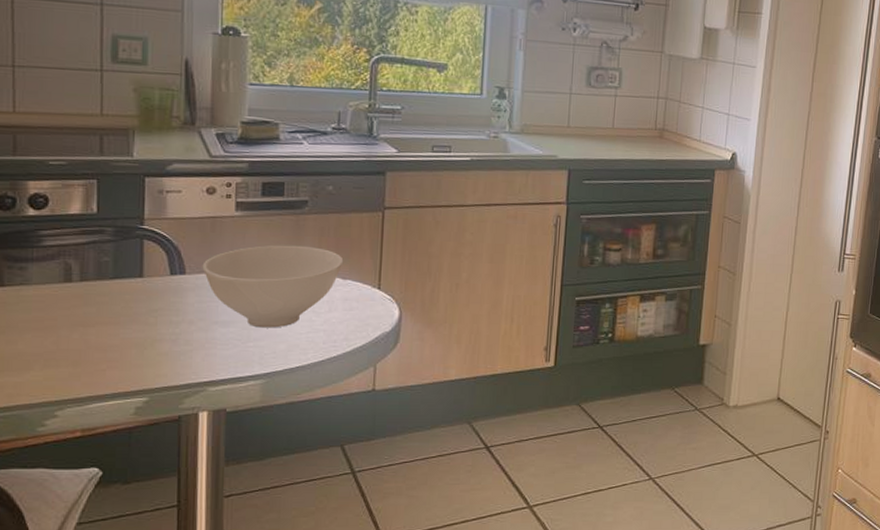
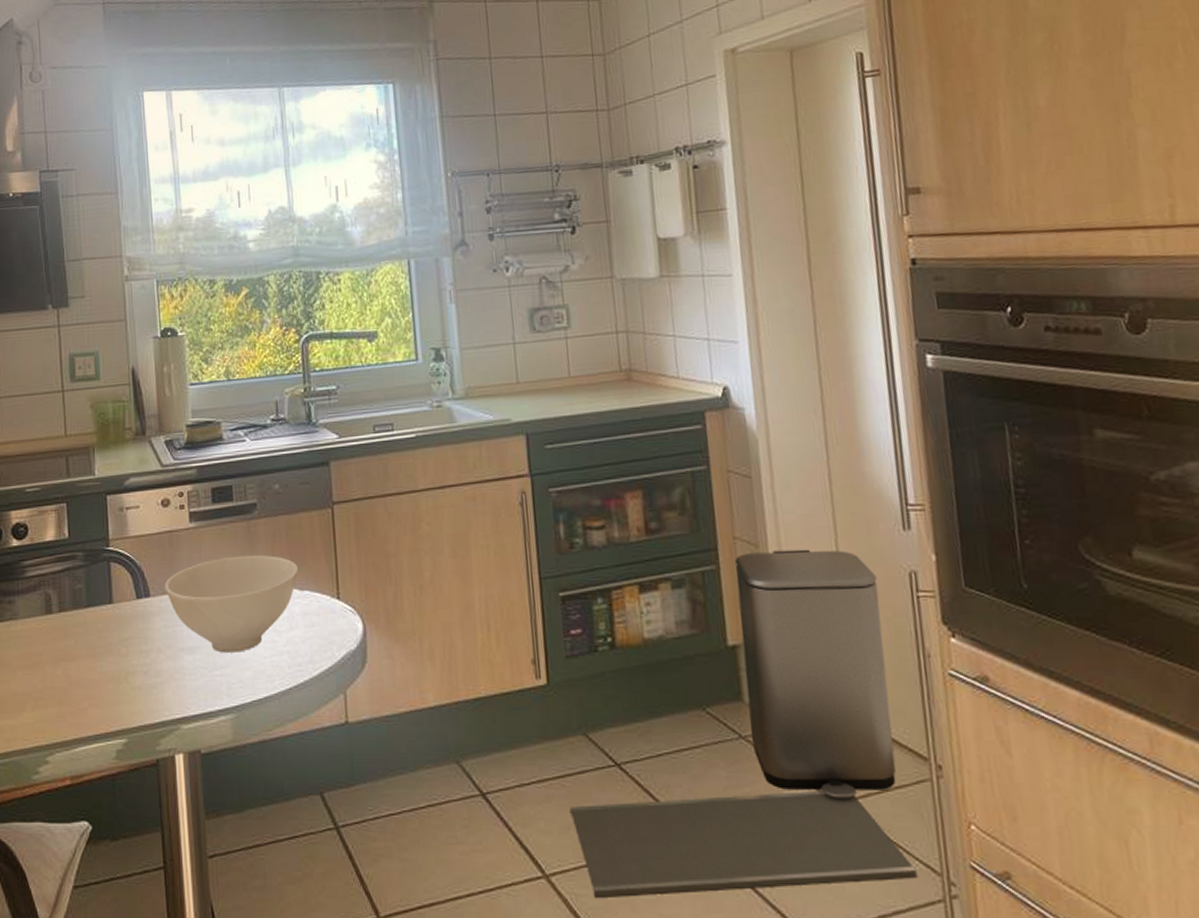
door mat: none [557,447,798,522] -> present [569,791,917,899]
pedal bin: none [703,278,813,452] -> present [735,549,897,798]

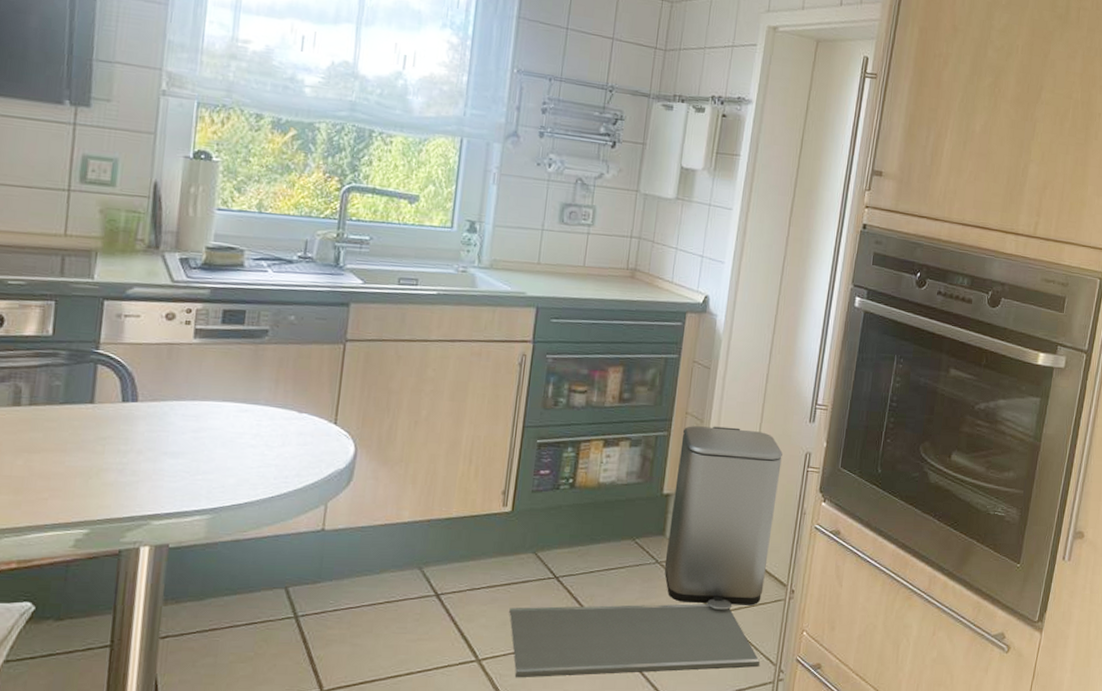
bowl: present [164,554,299,653] -> none [155,374,301,461]

